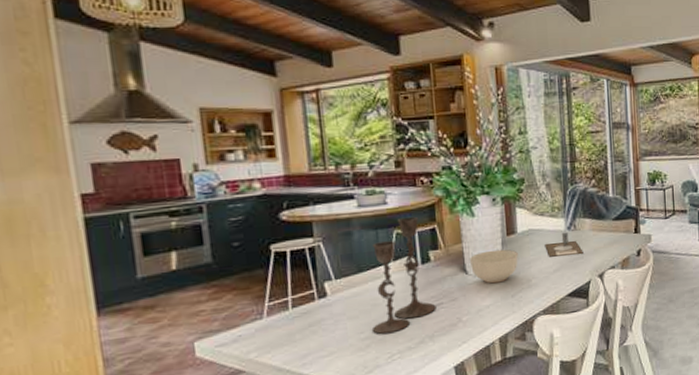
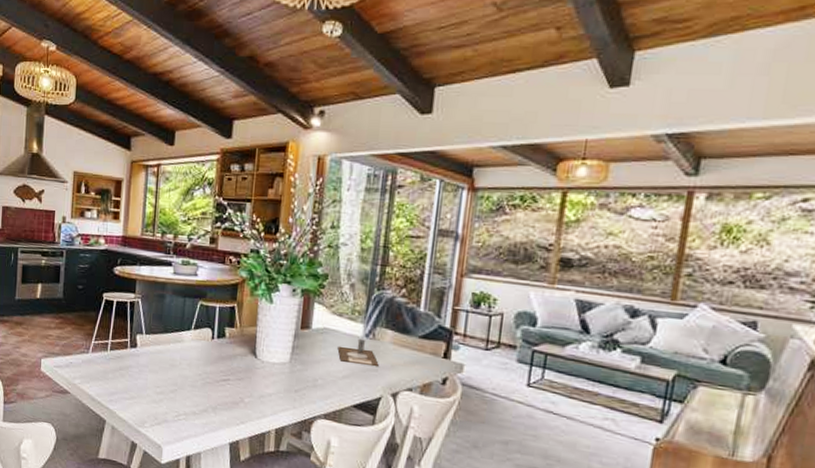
candlestick: present [372,216,436,334] -> none [167,291,223,395]
bowl: present [469,249,518,284] -> none [260,339,309,375]

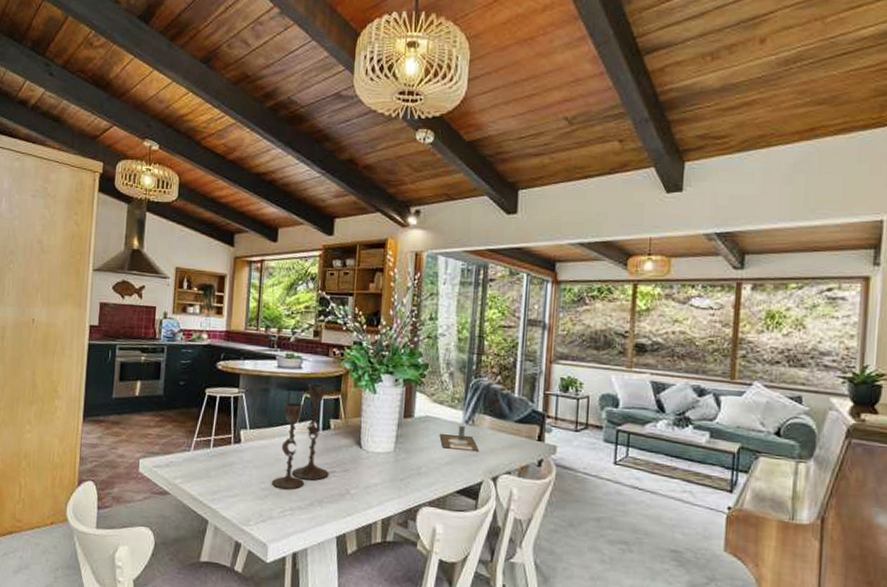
candlestick: none [167,291,223,395] -> present [272,383,329,490]

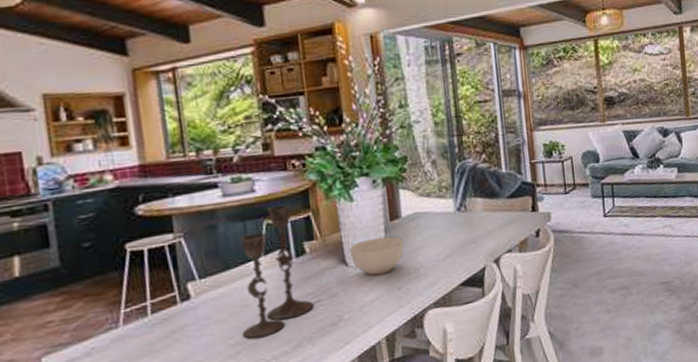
bowl: none [365,429,412,464] -> present [348,236,404,276]
place setting: present [439,425,479,451] -> none [432,213,476,243]

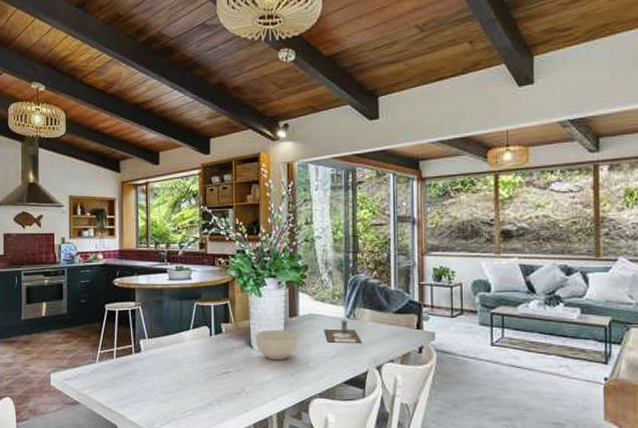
candlestick: present [240,204,314,339] -> none [173,292,224,392]
place setting: none [432,213,476,243] -> present [324,320,362,343]

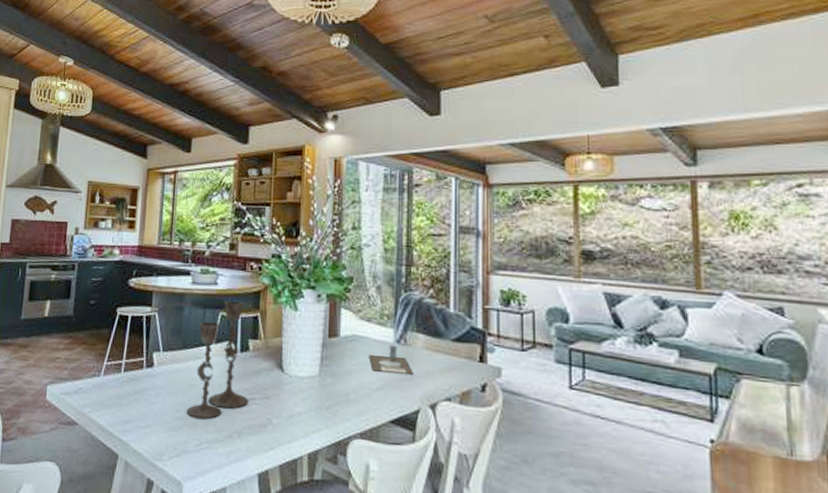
candlestick: none [173,292,224,392] -> present [187,300,249,419]
bowl: present [254,329,298,361] -> none [286,350,338,389]

